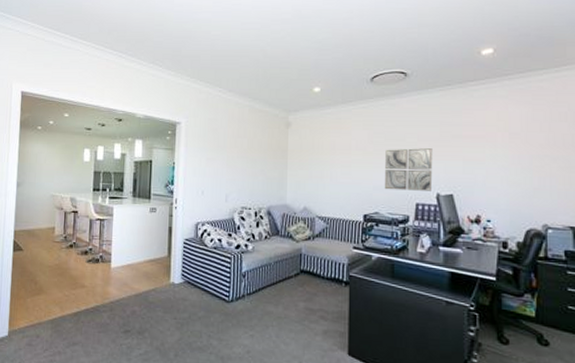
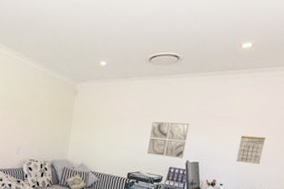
calendar: none [502,156,536,192] -> present [236,135,266,165]

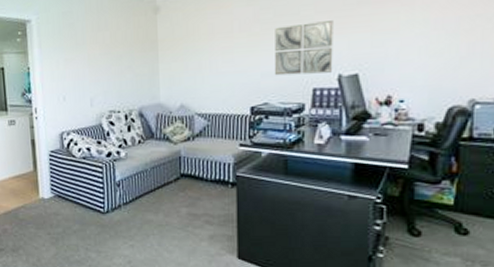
calendar: present [236,135,266,165] -> none [419,17,465,64]

